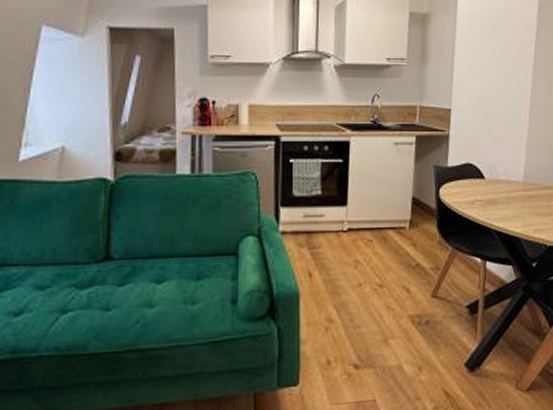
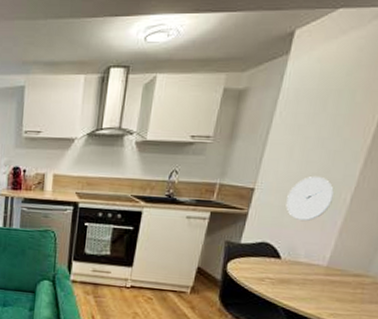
wall clock: none [479,95,516,139] -> present [286,177,334,222]

